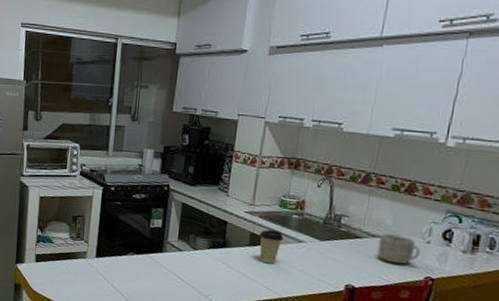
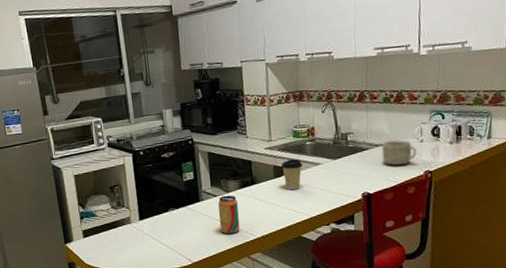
beverage can: none [178,252,203,295] -> present [218,195,240,234]

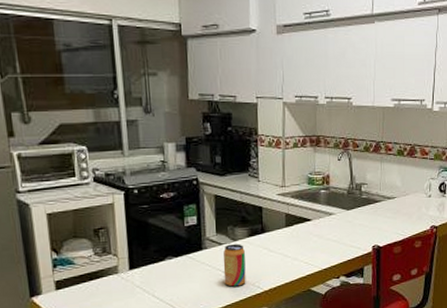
coffee cup: present [280,159,303,190] -> none [293,208,316,241]
mug: present [381,140,417,166] -> none [393,193,425,220]

